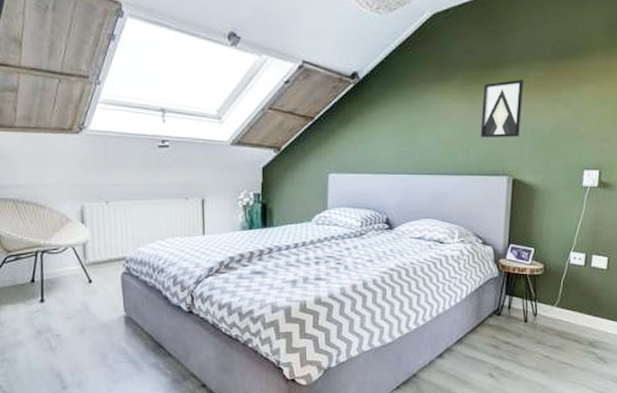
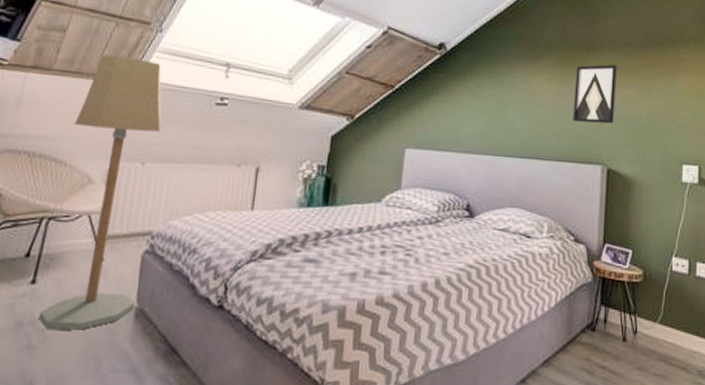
floor lamp: none [44,109,124,334] -> present [38,54,162,330]

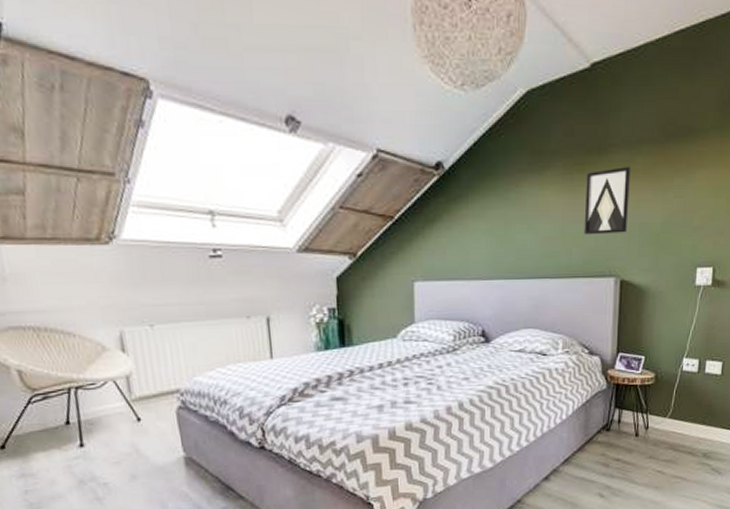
floor lamp: present [38,54,162,330] -> none [68,215,183,483]

